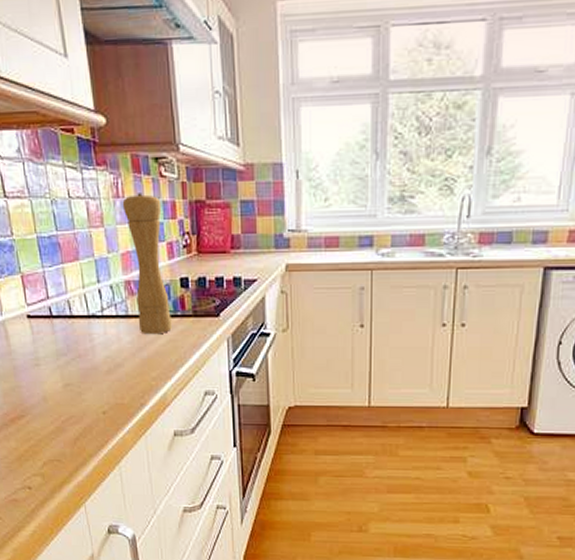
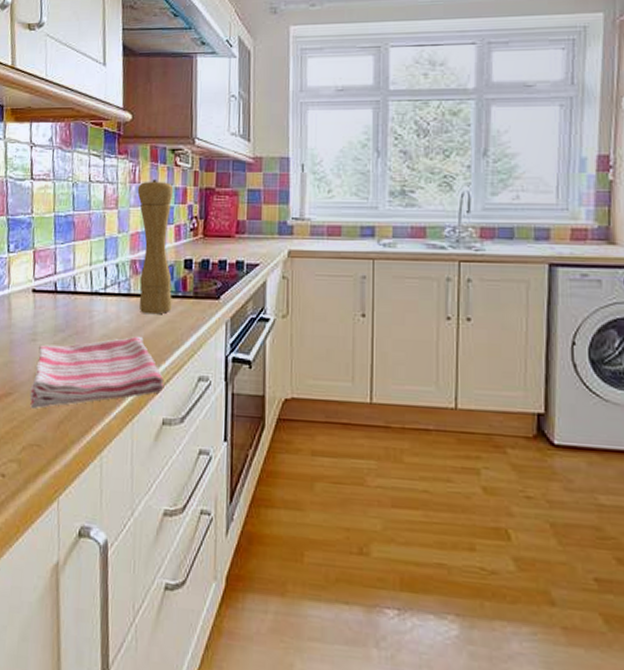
dish towel: none [41,356,173,428] -> present [30,335,164,408]

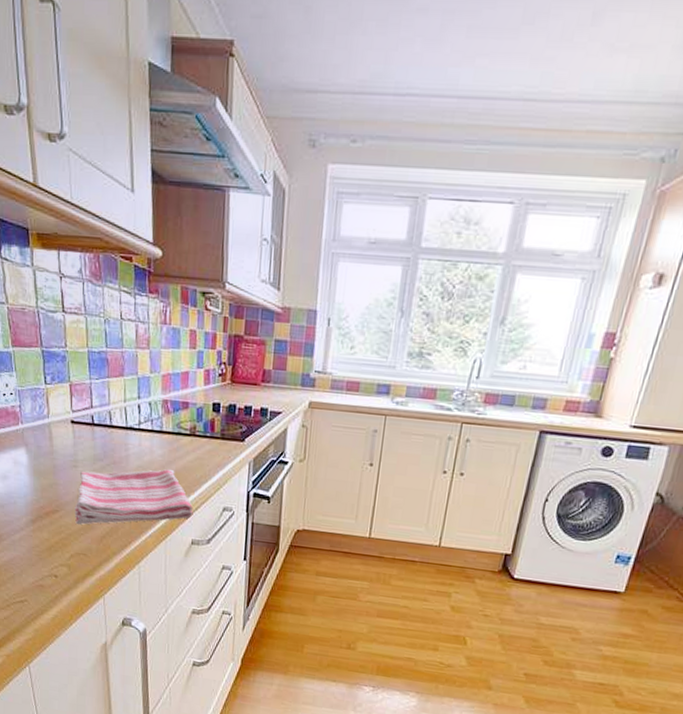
pepper mill: present [137,179,174,315] -> none [168,322,204,452]

